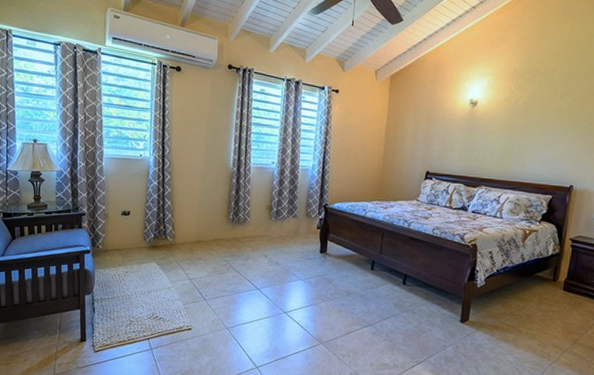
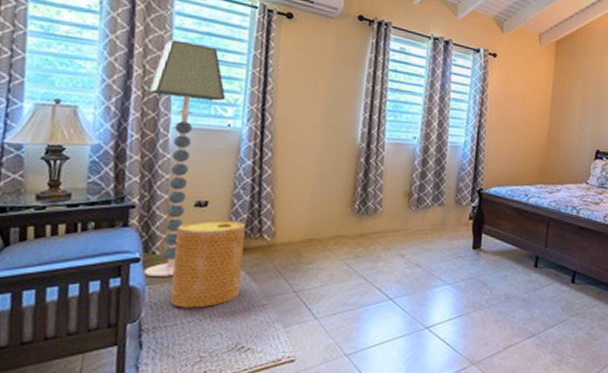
floor lamp: none [88,93,138,264] -> present [144,40,226,277]
basket: none [109,224,156,287] -> present [169,219,246,308]

